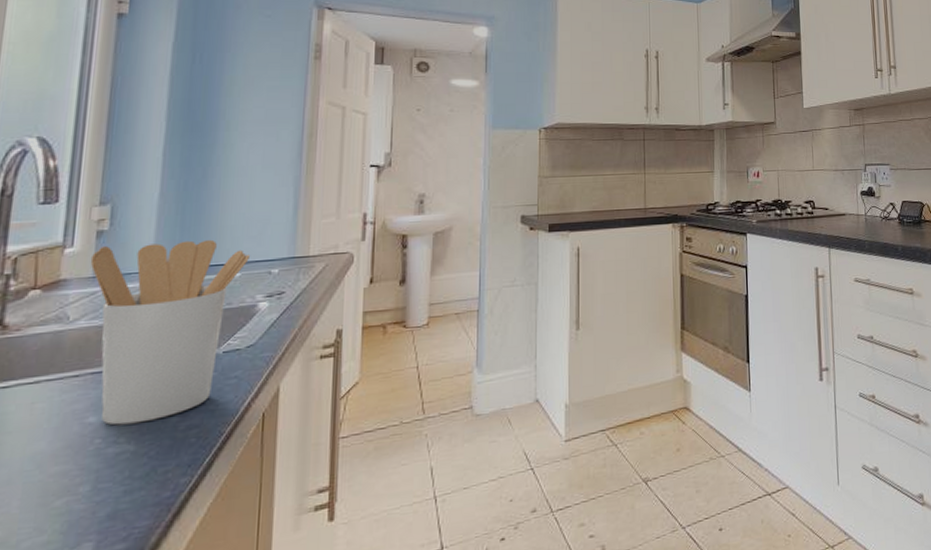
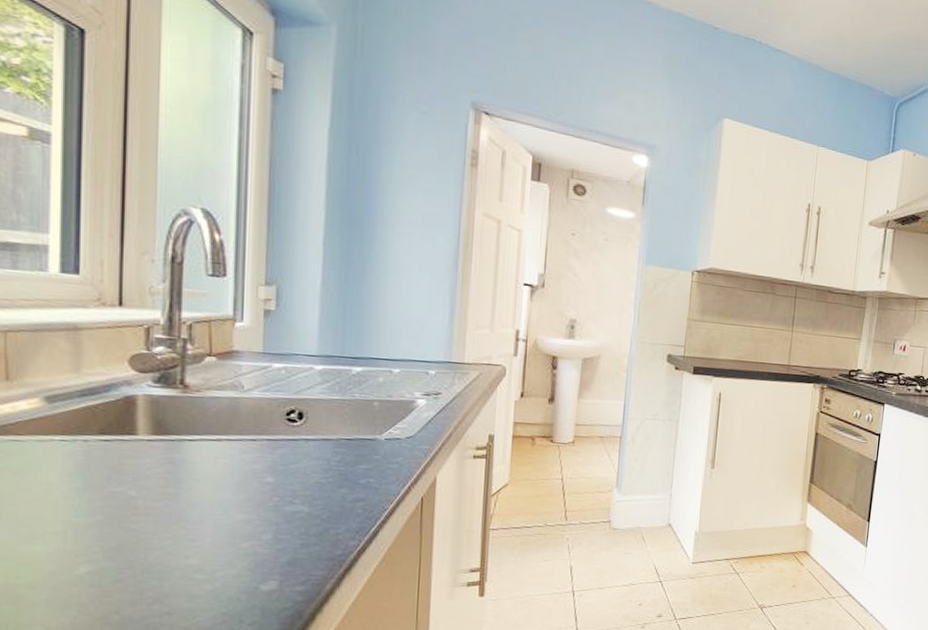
utensil holder: present [90,239,251,426] -> none [259,325,409,490]

